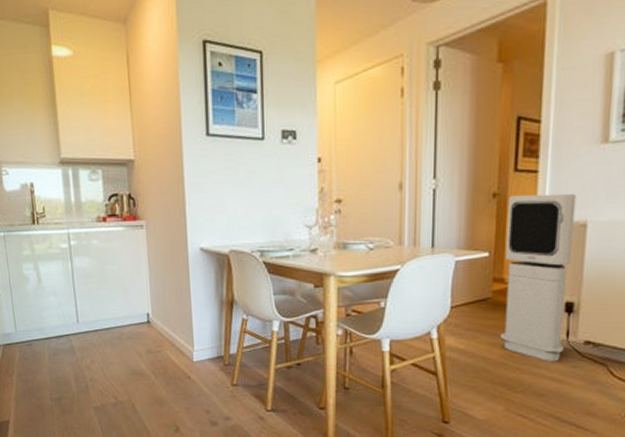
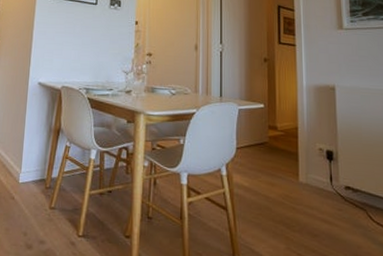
air purifier: present [501,193,577,361] -> none [276,61,330,204]

